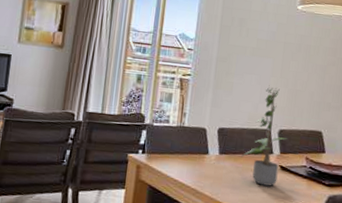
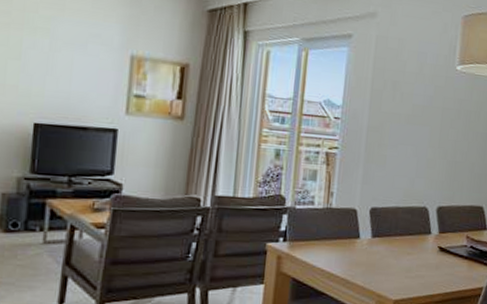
potted plant: present [241,85,288,187] -> none [396,157,447,271]

